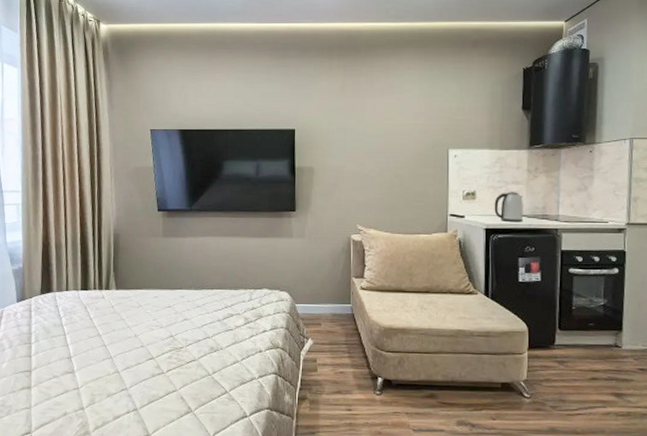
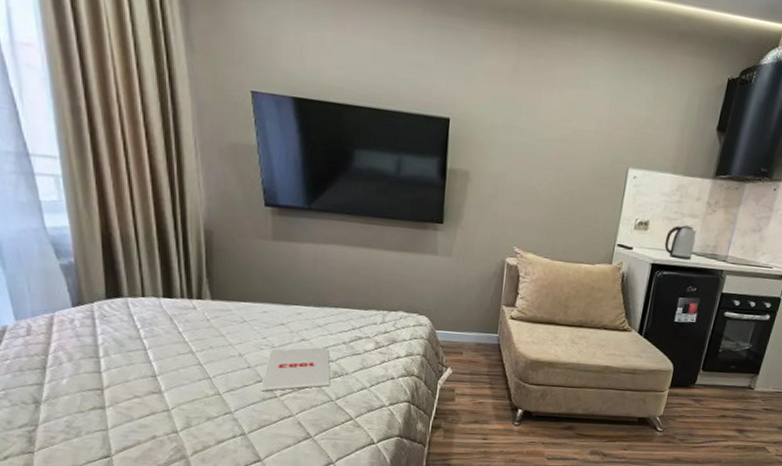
magazine: none [150,325,208,369] -> present [260,347,330,392]

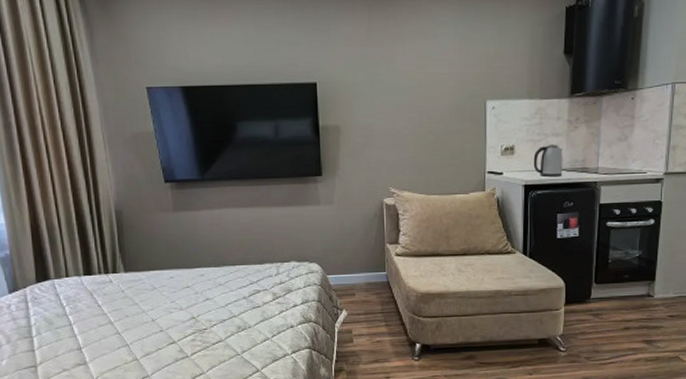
magazine: present [260,347,330,392] -> none [172,303,235,353]

